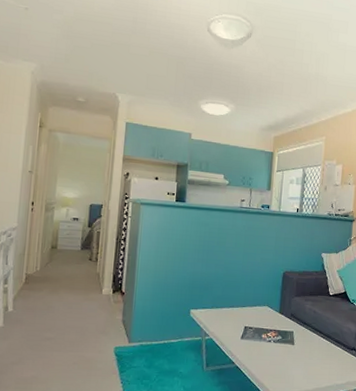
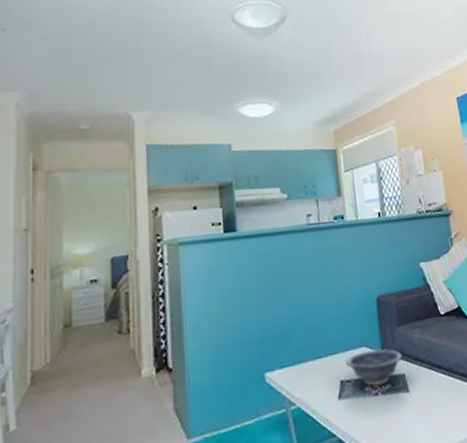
decorative bowl: none [251,309,295,336] -> present [346,349,403,387]

